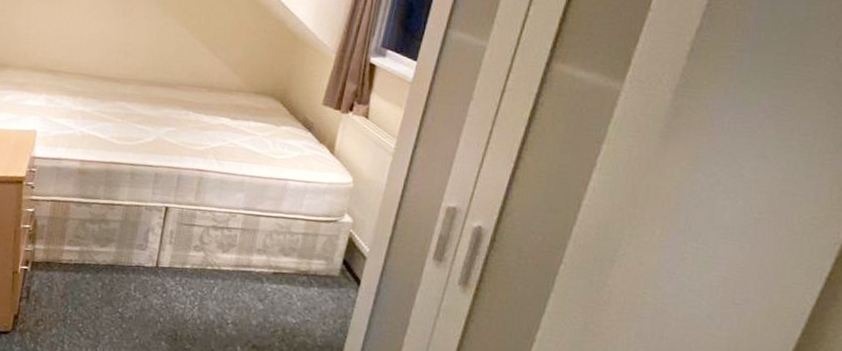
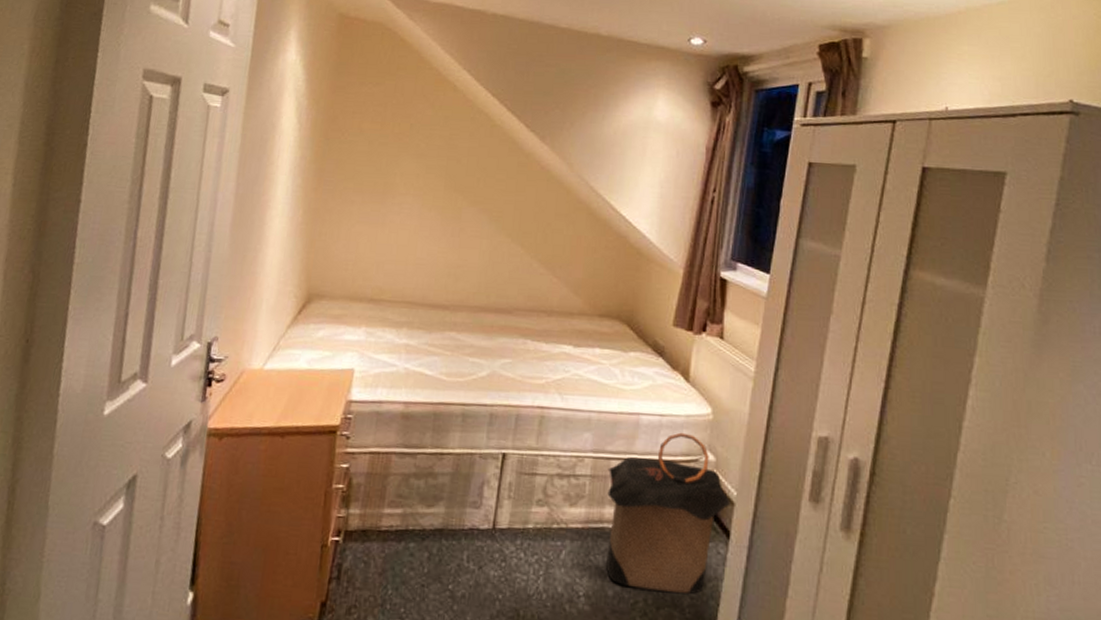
laundry hamper: none [251,197,363,328] -> present [605,432,731,594]

